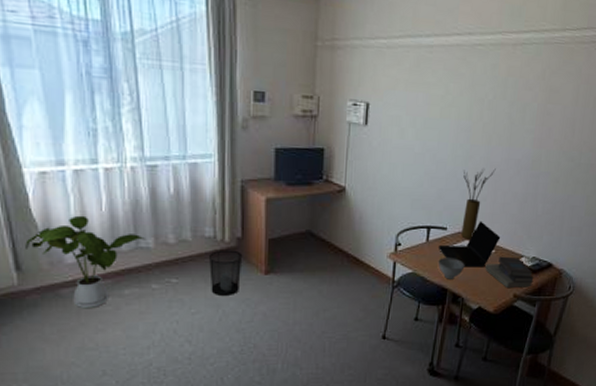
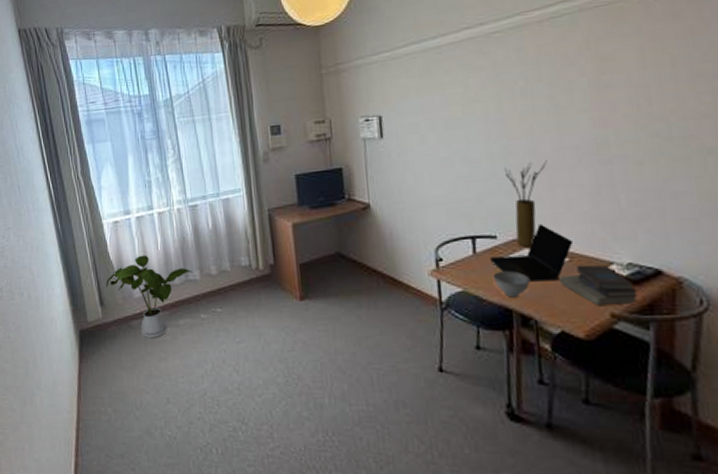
waste bin: present [208,250,243,297] -> none [246,277,278,325]

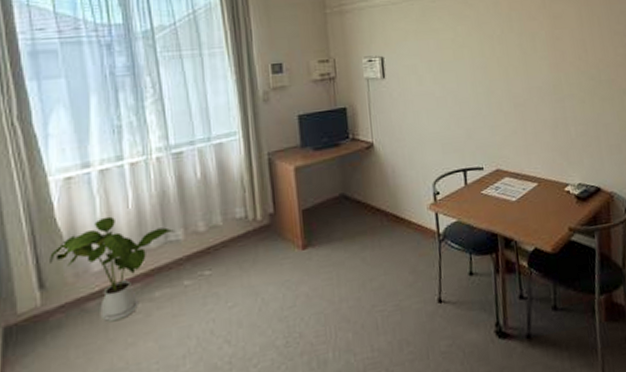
laptop: present [490,223,574,282] -> none [479,154,541,207]
bowl: present [492,271,531,298] -> none [481,198,511,223]
vase: present [505,160,547,248] -> none [488,99,520,176]
books: present [559,265,638,307] -> none [531,187,586,223]

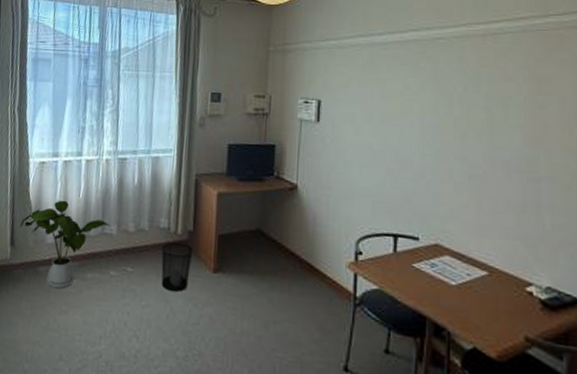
waste bin: none [241,228,278,283] -> present [161,242,193,292]

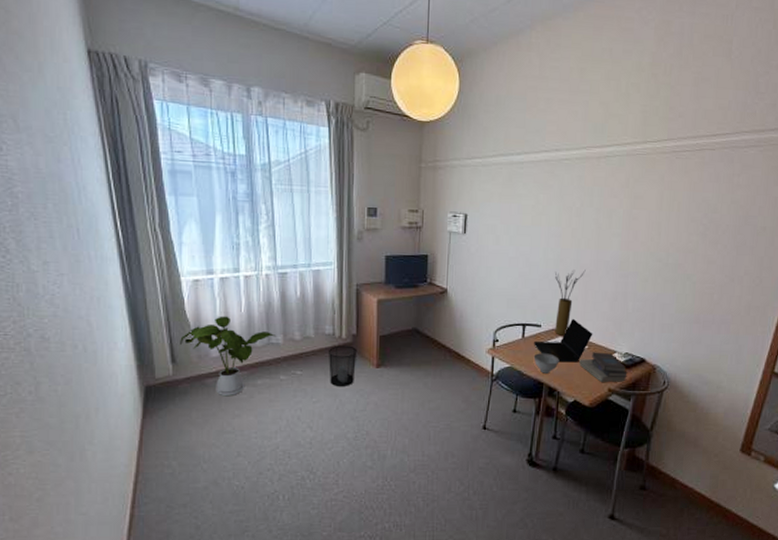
laptop: none [410,232,495,294] -> present [534,318,593,363]
bowl: none [410,274,448,305] -> present [533,353,560,374]
vase: none [435,169,477,255] -> present [555,269,586,336]
books: none [477,281,554,331] -> present [579,352,628,383]

